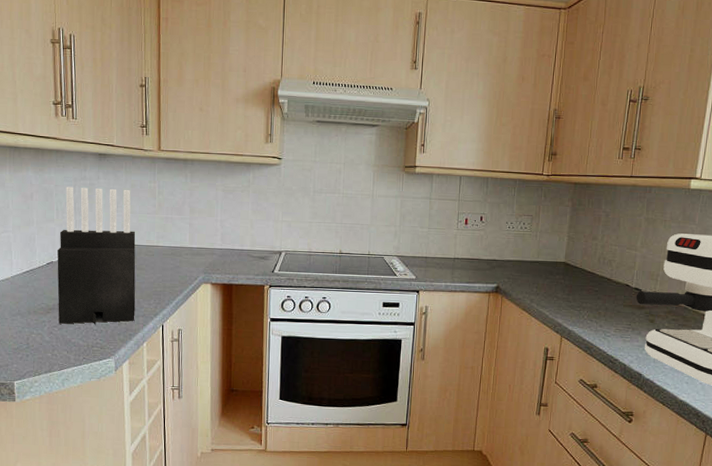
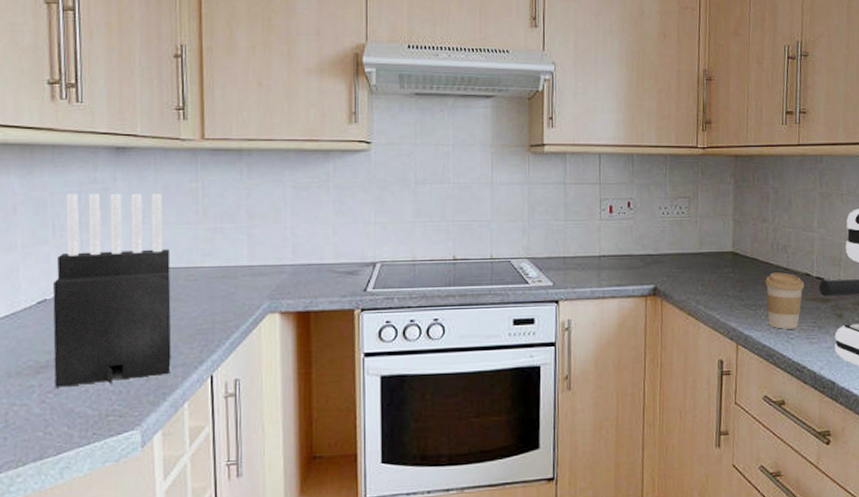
coffee cup: none [589,282,624,329] -> present [765,272,805,329]

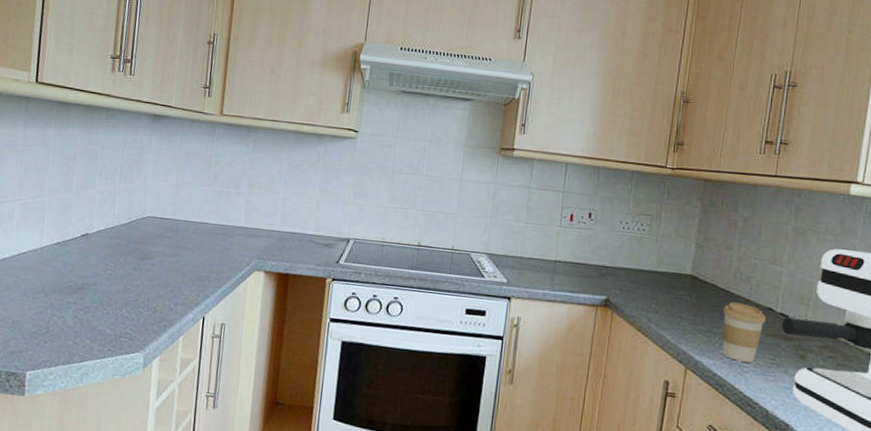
knife block: present [53,193,172,387] -> none [85,149,185,311]

